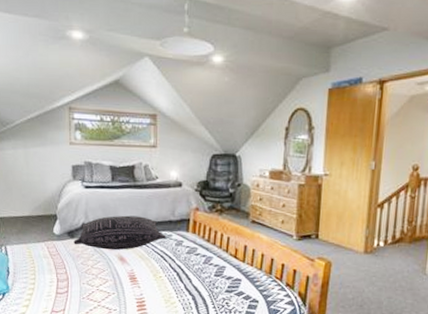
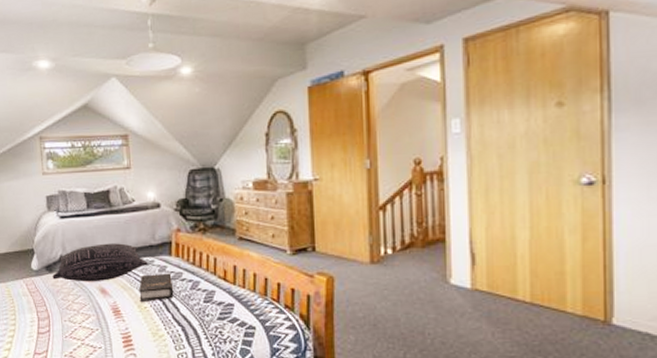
hardback book: none [155,247,188,272] -> present [139,273,174,303]

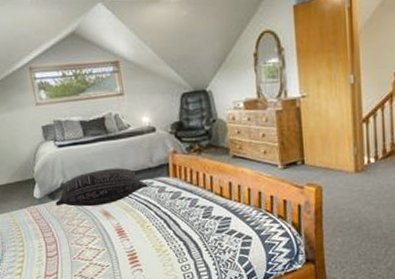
hardback book: present [139,273,174,303] -> none [140,193,174,222]

